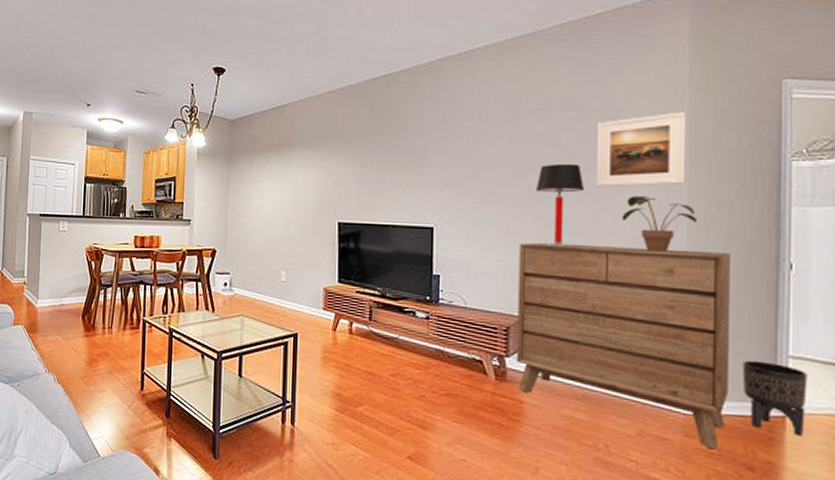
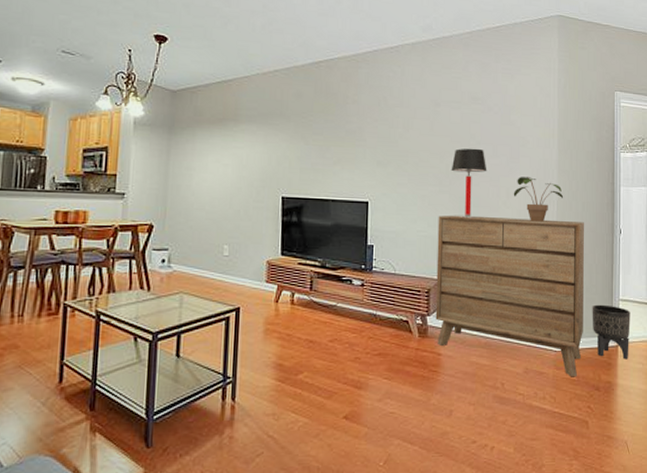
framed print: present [595,111,687,188] -> none [495,110,556,169]

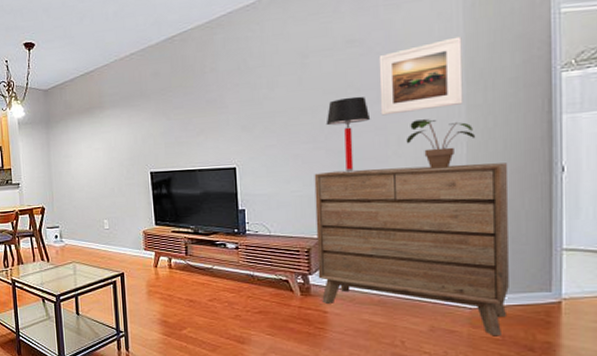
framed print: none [495,110,556,169] -> present [378,36,463,116]
planter: present [592,304,631,360] -> none [521,255,580,318]

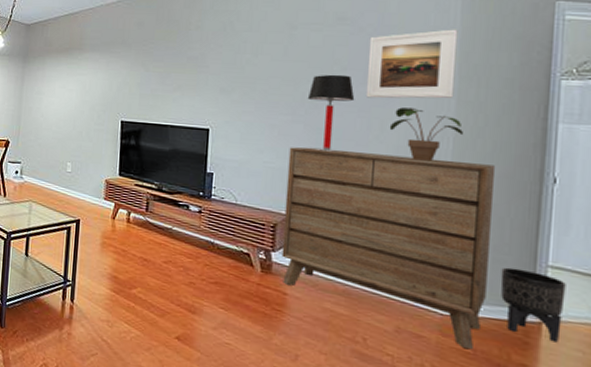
planter: none [521,255,580,318] -> present [500,267,566,343]

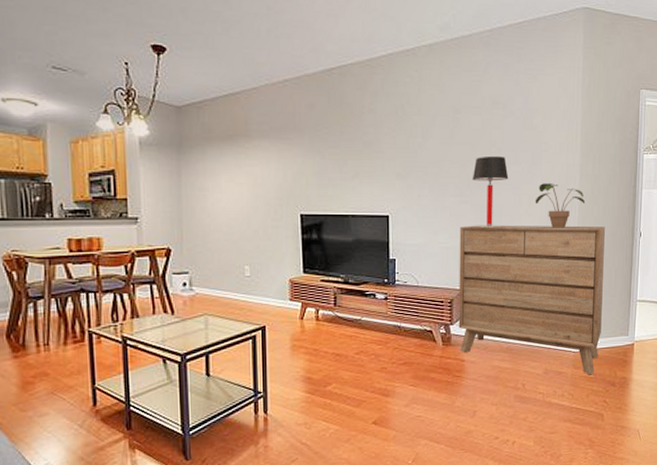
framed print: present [365,29,458,99] -> none [517,113,580,176]
planter: present [500,267,566,343] -> none [610,306,647,357]

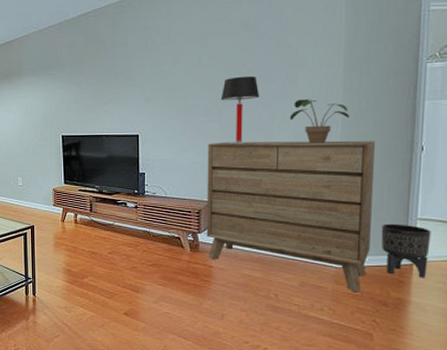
planter: none [610,306,647,357] -> present [381,223,431,278]

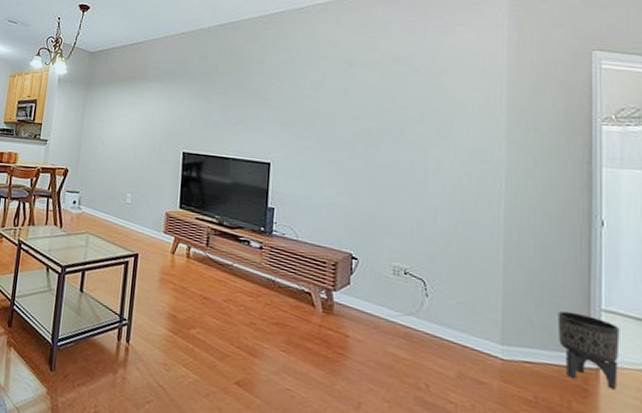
dresser: present [206,140,375,293] -> none [343,183,545,398]
table lamp: present [220,75,260,144] -> none [366,112,411,190]
potted plant: present [289,99,350,144] -> none [444,147,516,202]

